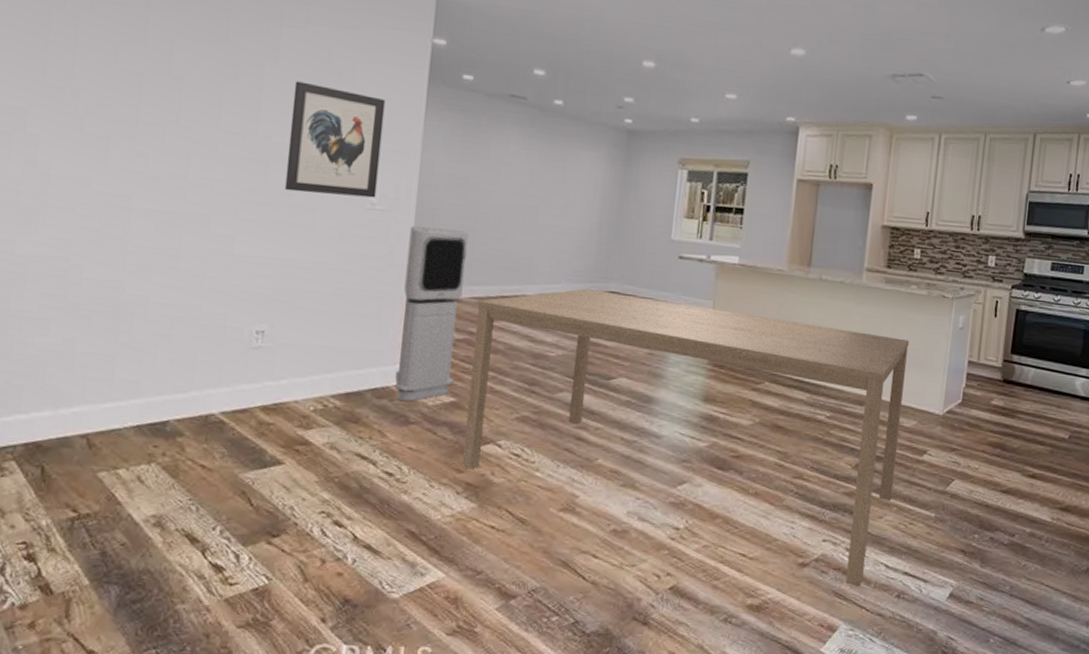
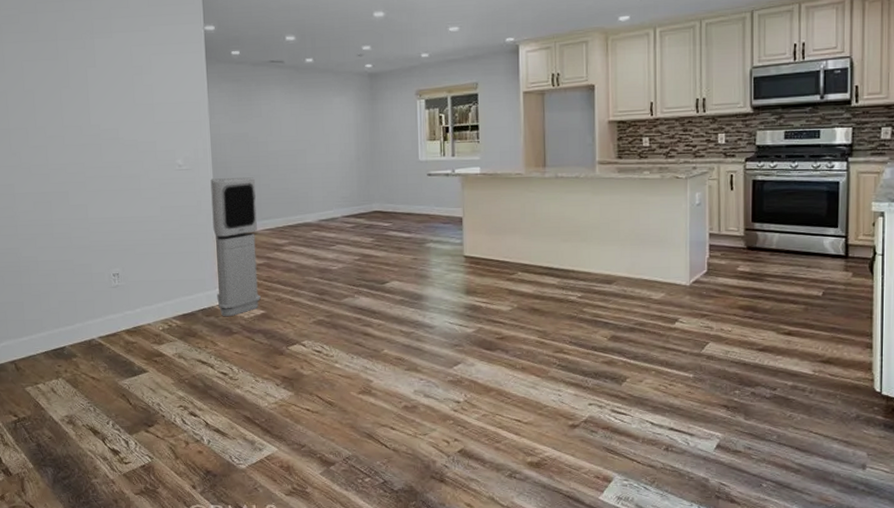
wall art: present [284,81,386,198] -> none [110,78,182,165]
dining table: present [462,289,910,587] -> none [270,211,650,442]

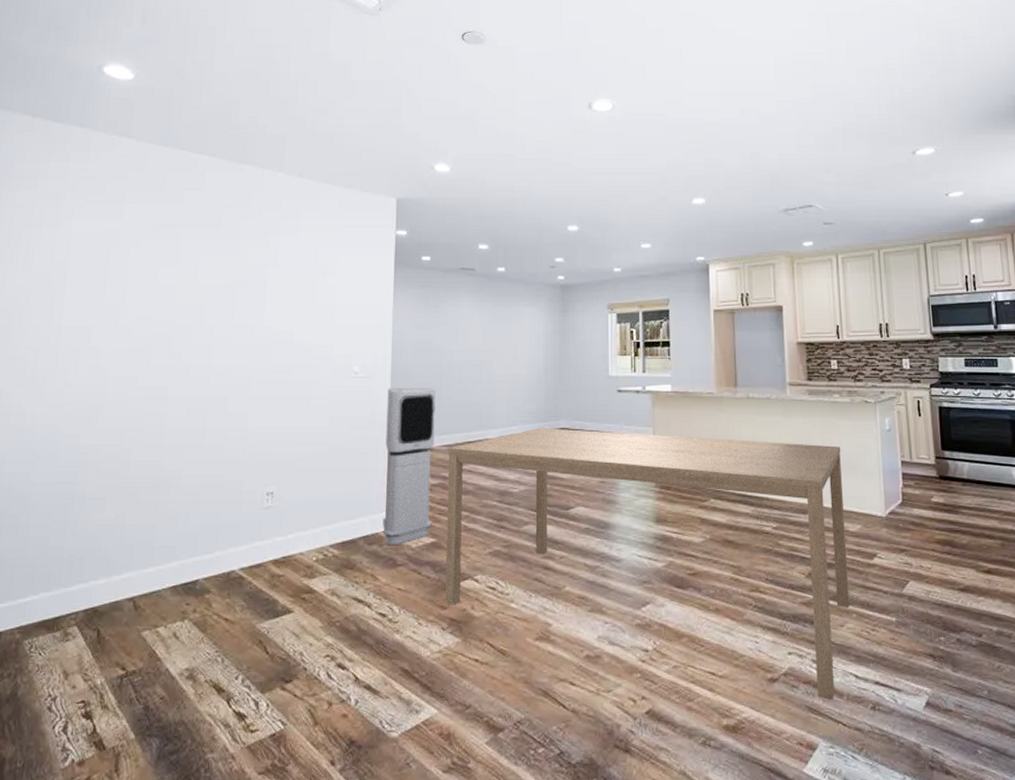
dining table: none [270,211,650,442] -> present [445,428,850,700]

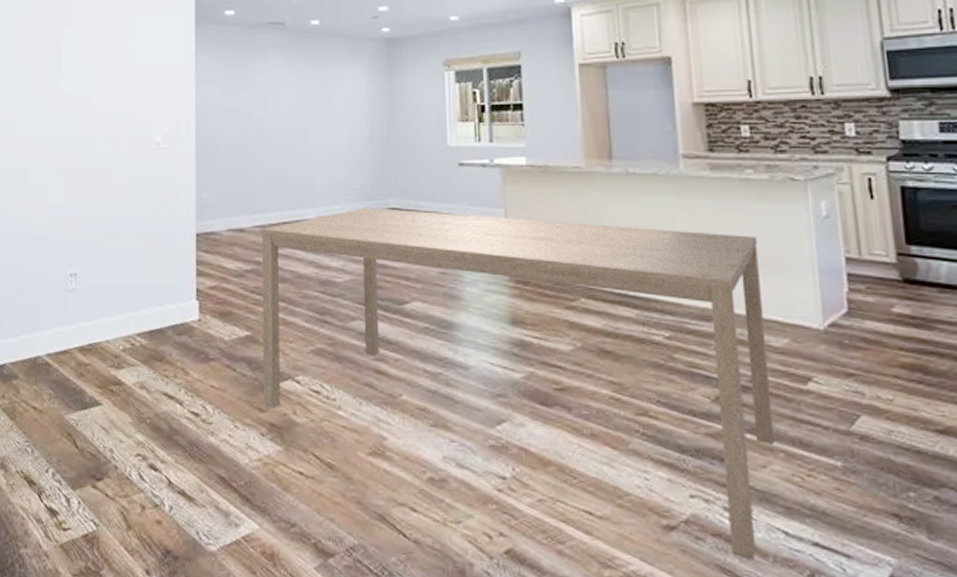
air purifier: present [382,388,436,546] -> none [192,160,246,338]

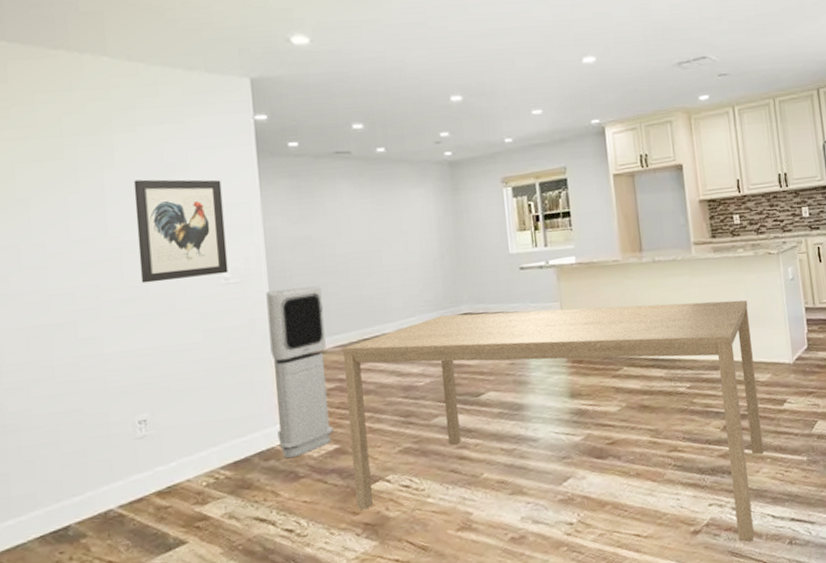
wall art: none [84,40,161,140] -> present [133,179,229,283]
air purifier: none [192,160,246,338] -> present [266,286,333,459]

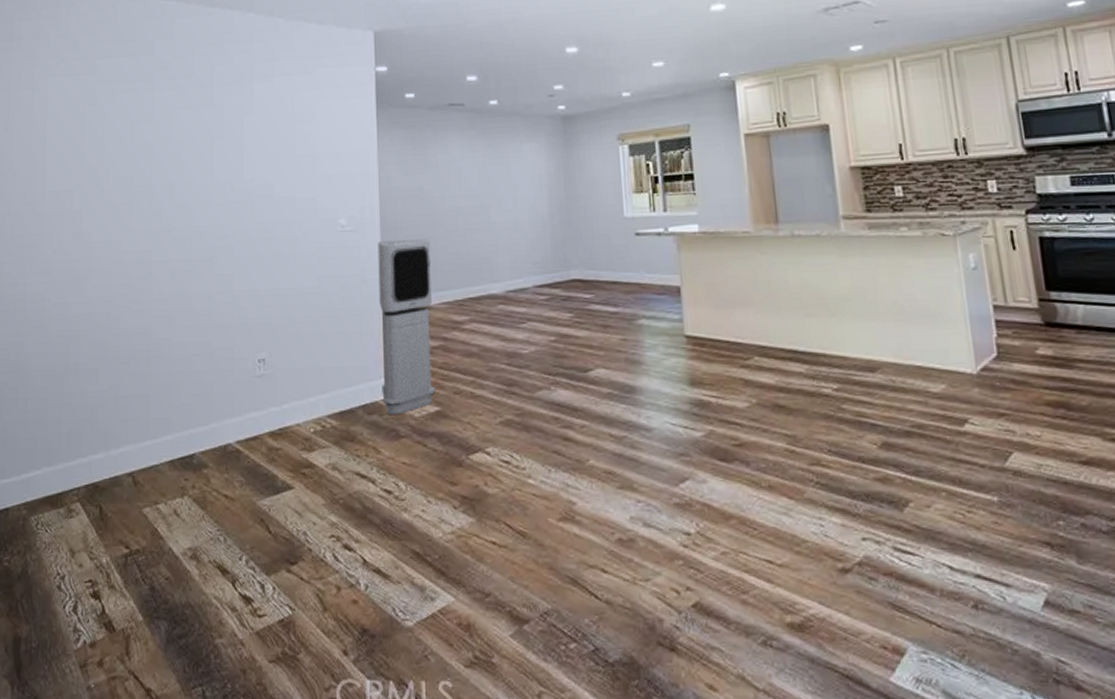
wall art: present [133,179,229,283] -> none [268,127,345,226]
dining table: present [342,300,764,542] -> none [447,279,937,596]

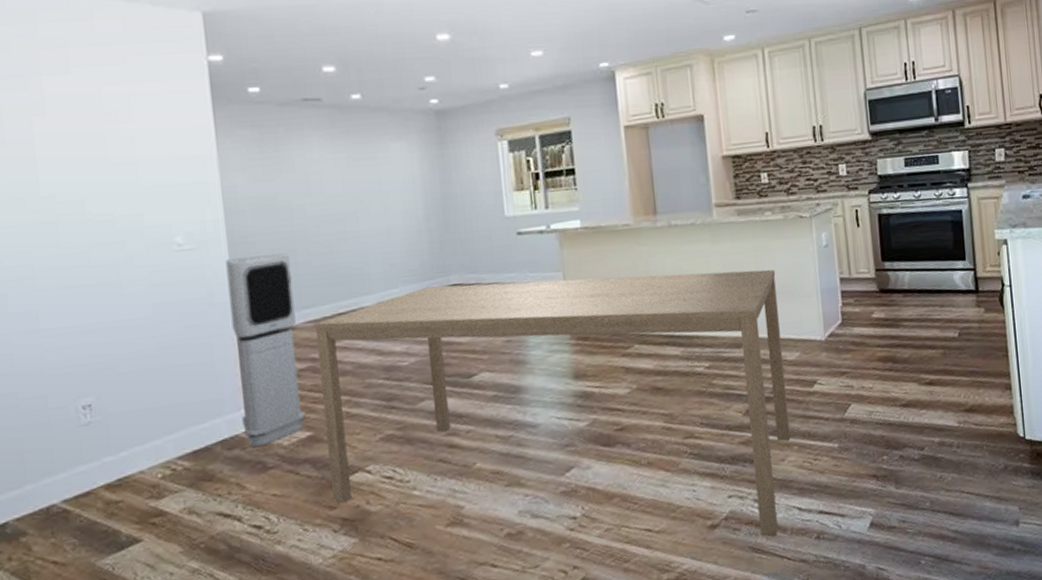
dining table: none [447,279,937,596] -> present [314,269,791,537]

